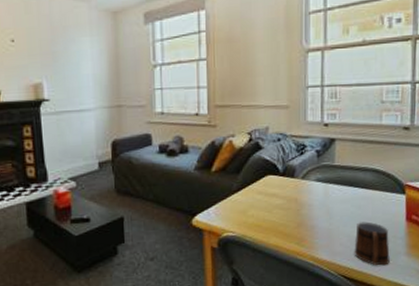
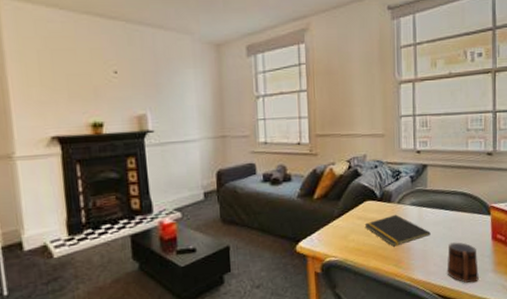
notepad: none [265,190,337,224] -> present [364,214,431,247]

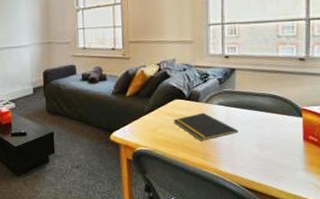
mug: present [446,242,479,284] -> none [254,140,288,180]

